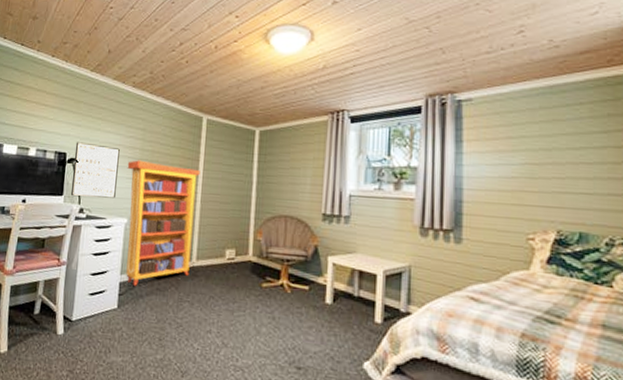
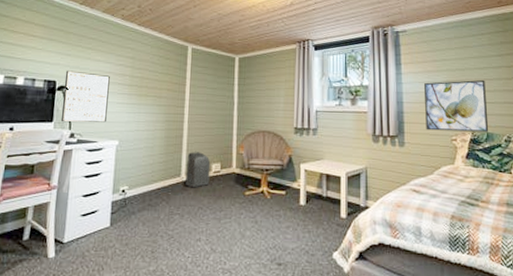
bookcase: present [126,160,200,286] -> none [117,86,187,204]
backpack: none [196,234,224,275] -> present [185,151,211,188]
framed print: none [492,163,583,232] -> present [424,79,489,132]

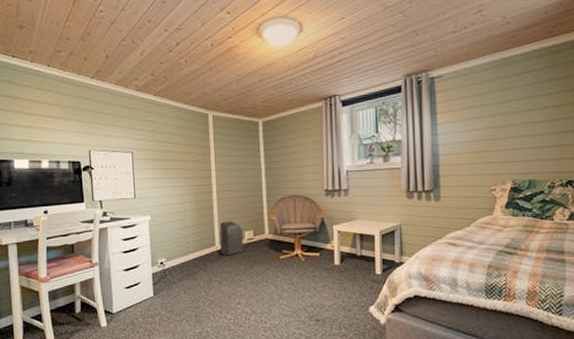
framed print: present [424,79,489,132] -> none [462,123,531,182]

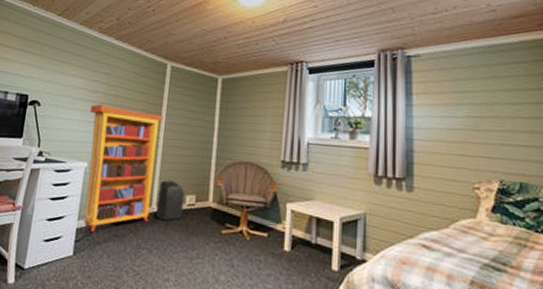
wall art: present [88,149,136,202] -> none [30,84,83,142]
bookcase: none [142,160,215,275] -> present [83,104,163,232]

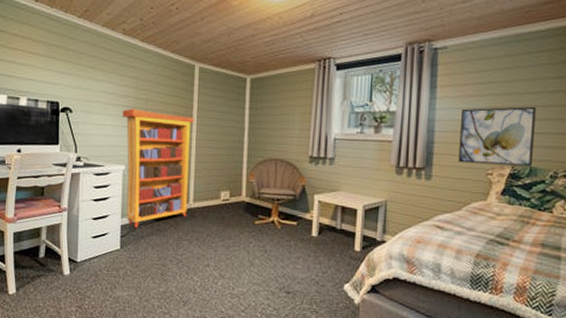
backpack: present [156,179,185,221] -> none [194,178,219,215]
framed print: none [441,117,523,182] -> present [458,106,536,167]

